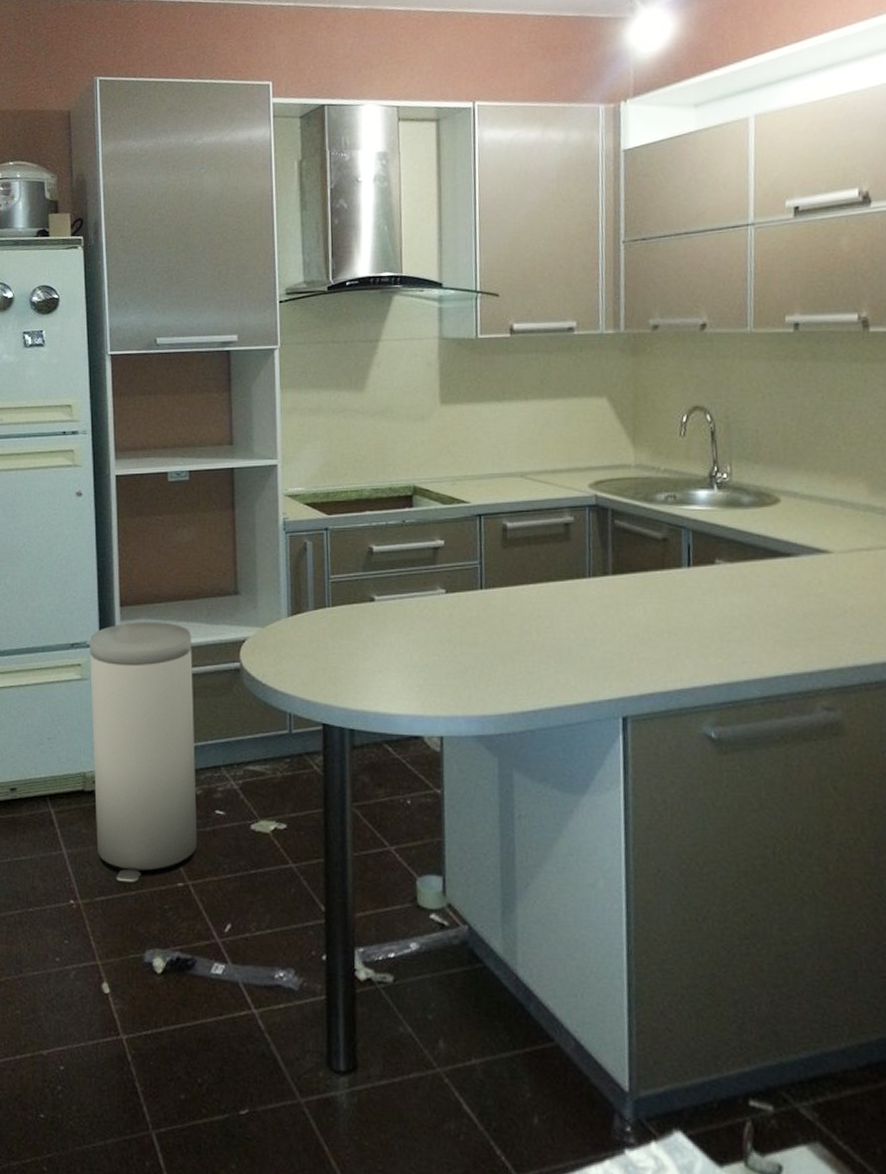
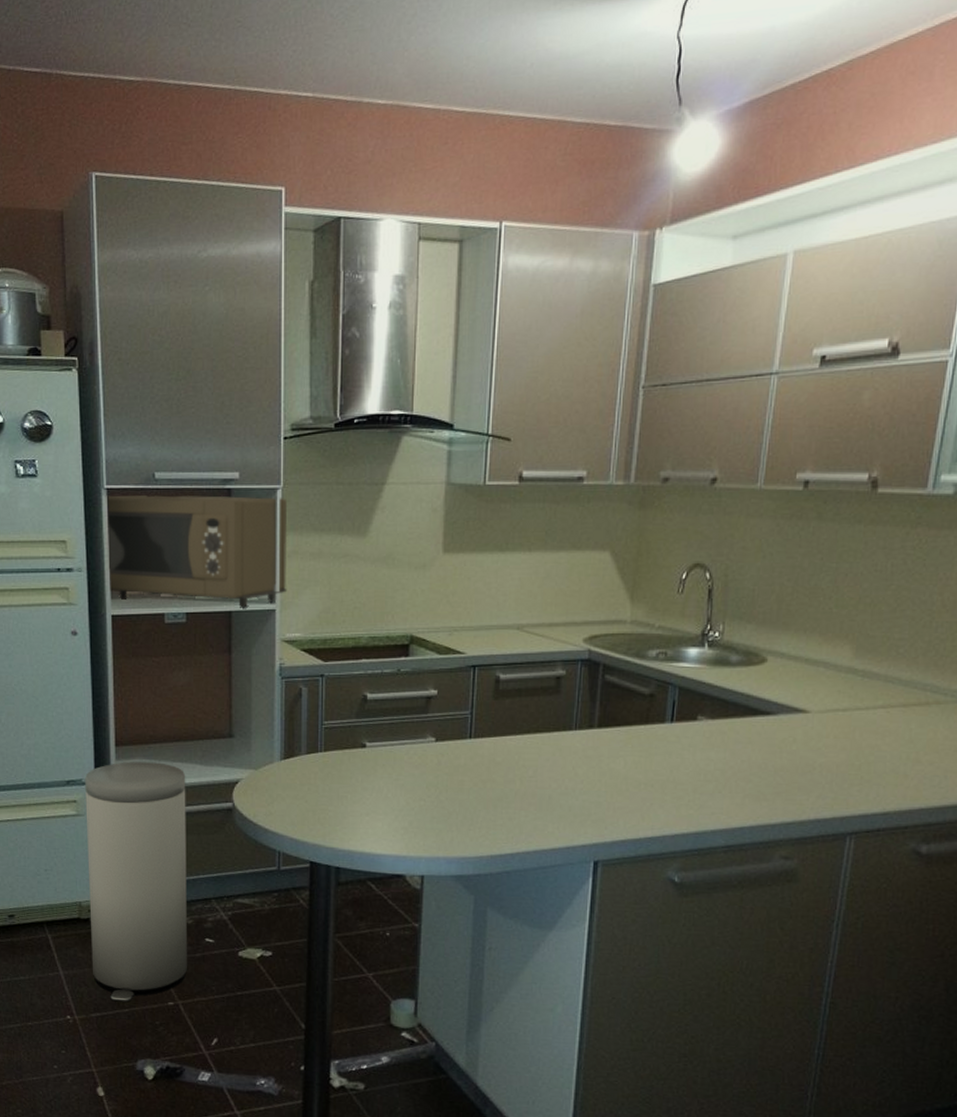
microwave: none [110,357,288,463] -> present [106,495,288,607]

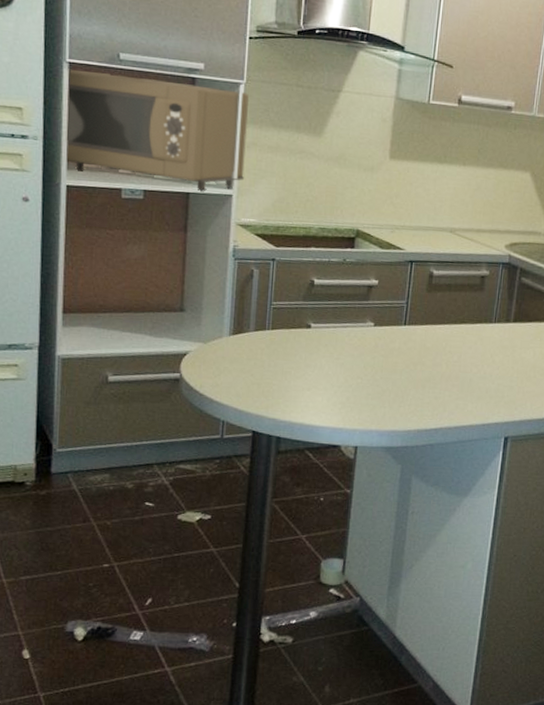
pedal bin: present [85,762,188,1003] -> none [24,329,135,565]

